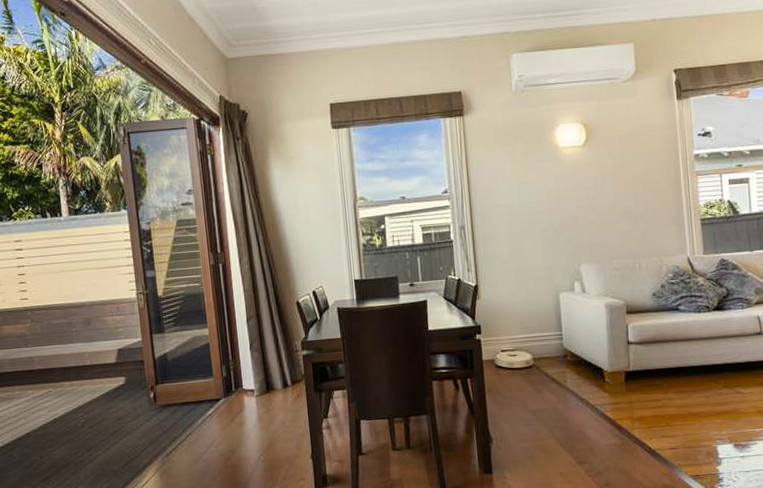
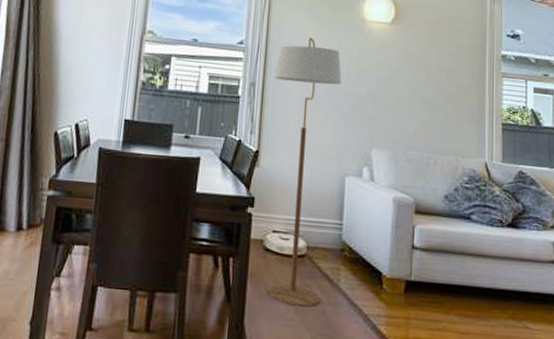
floor lamp: none [480,174,552,409] -> present [266,38,342,308]

